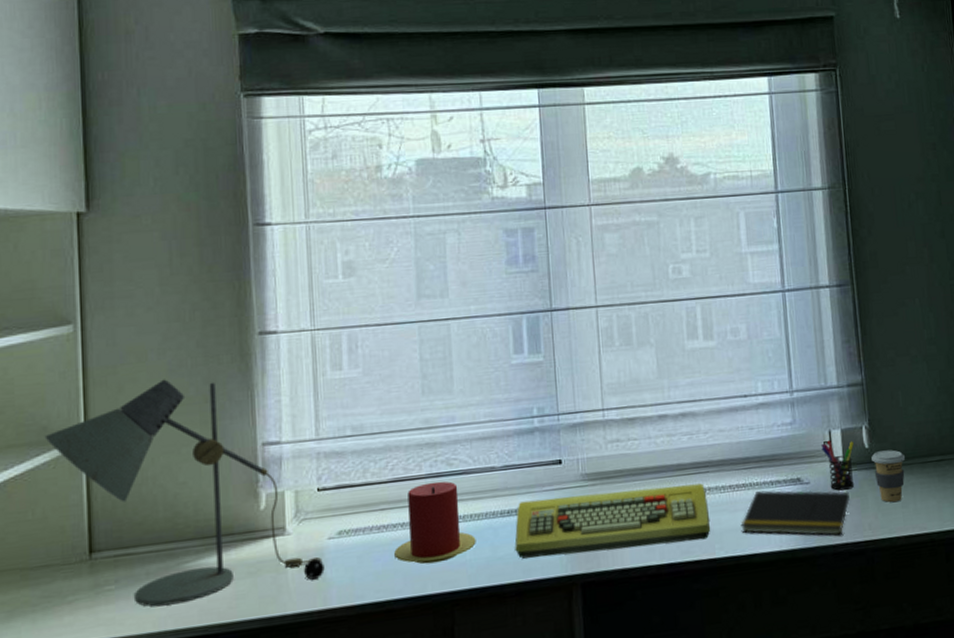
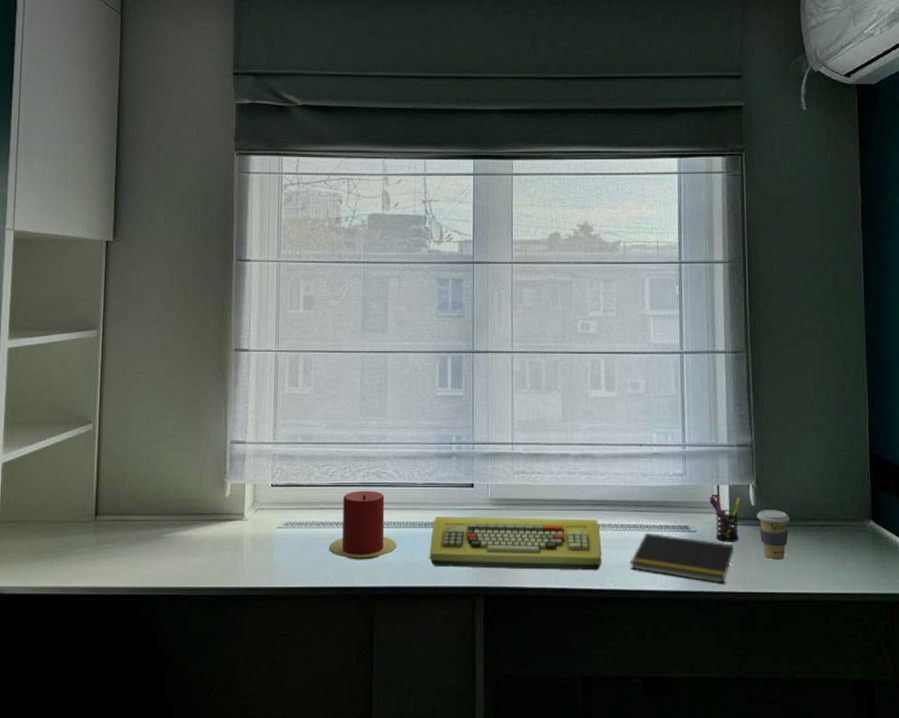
desk lamp: present [44,379,325,607] -> none [70,380,272,566]

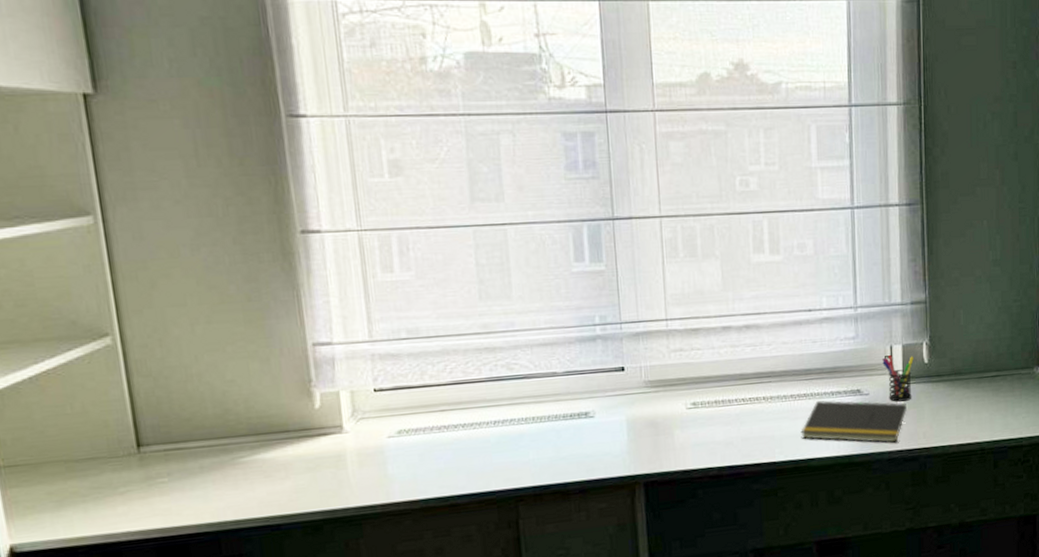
candle: present [329,490,397,560] -> none [456,384,539,463]
keyboard: present [429,516,602,571] -> none [578,392,772,459]
coffee cup: present [757,510,791,560] -> none [930,365,963,414]

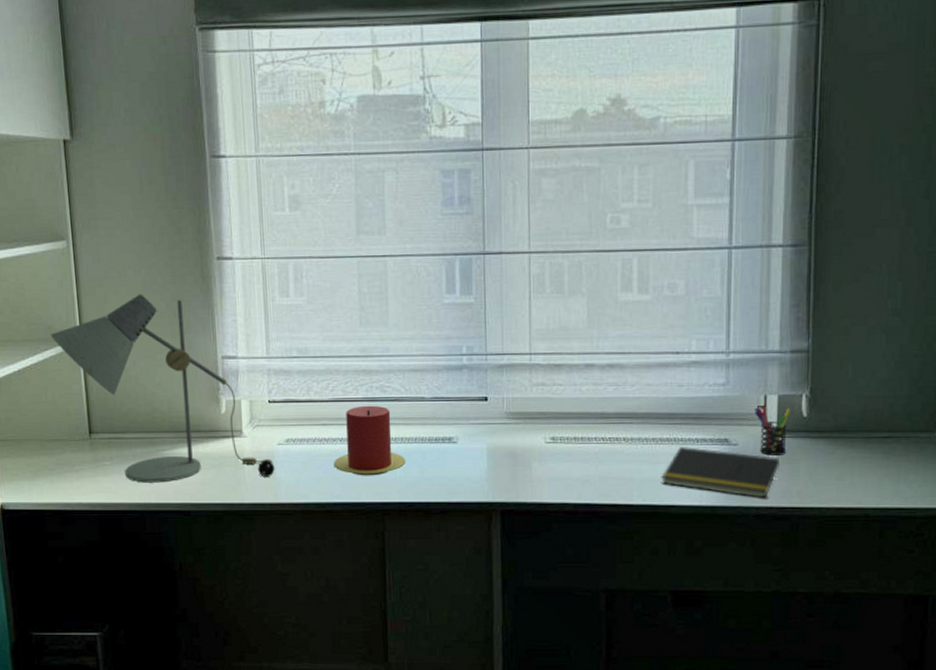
desk lamp: none [74,276,386,499] -> present [50,294,275,483]
candle: none [456,384,539,463] -> present [334,405,406,476]

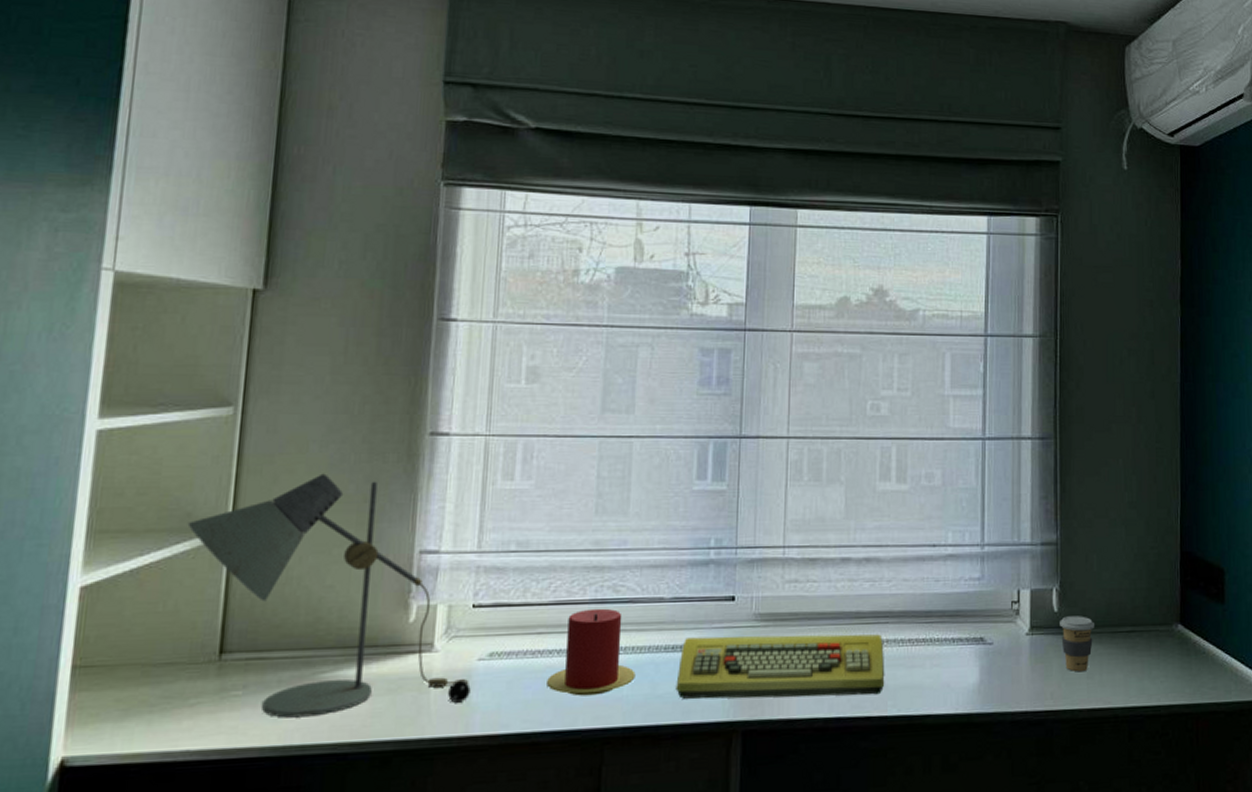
keyboard: none [440,431,630,486] -> present [676,634,885,699]
notepad: present [661,446,779,498] -> none [916,647,1033,702]
pen holder: present [754,404,791,456] -> none [1009,599,1042,655]
coffee cup: none [809,421,848,474] -> present [1060,616,1096,672]

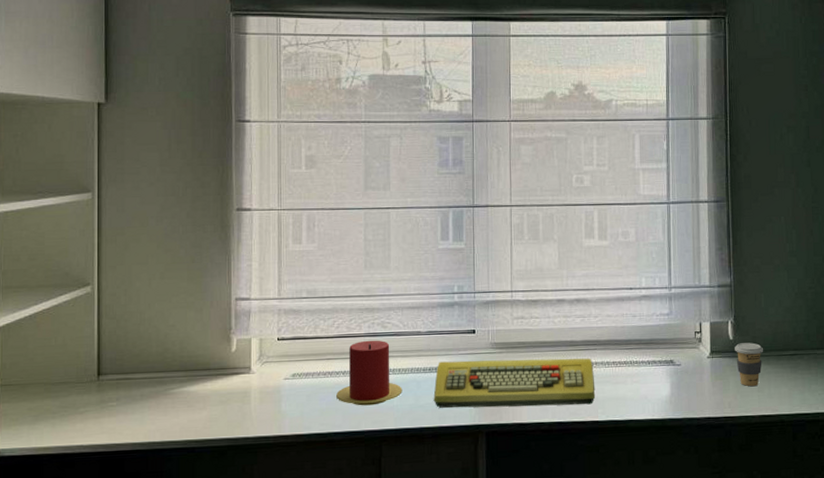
desk lamp: present [187,473,471,718] -> none [67,241,280,422]

